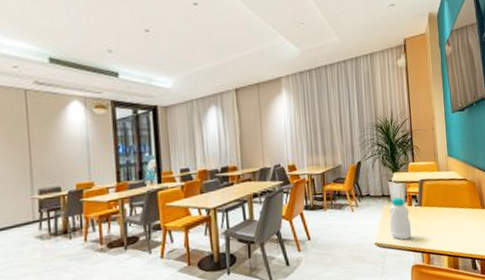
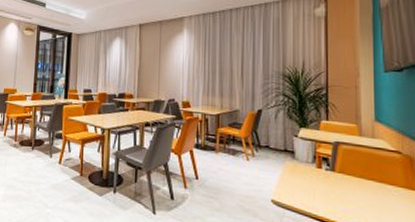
bottle: present [389,197,412,240] -> none [290,155,319,206]

